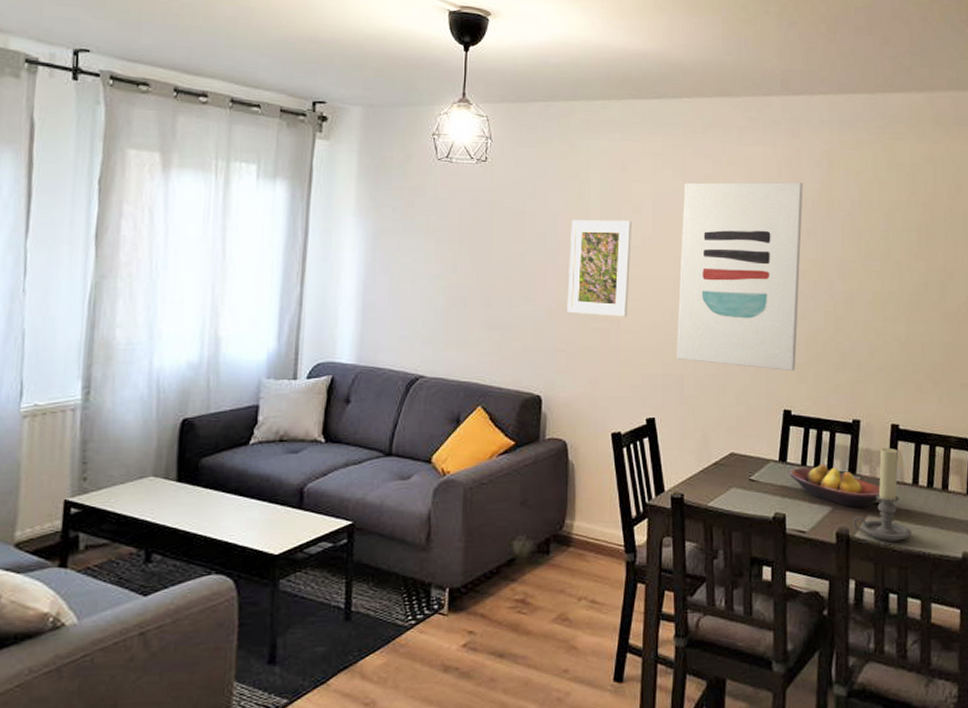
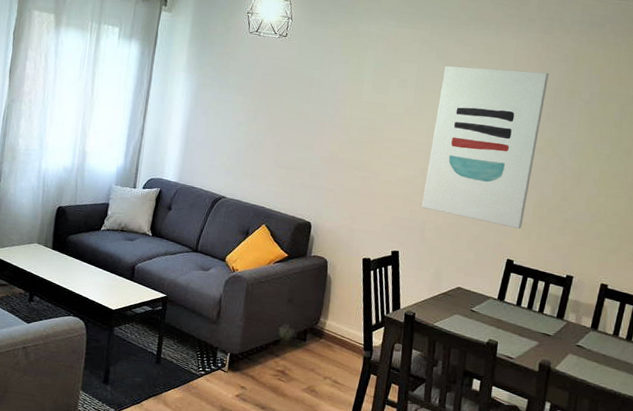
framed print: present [567,219,631,317] -> none [338,88,397,170]
fruit bowl: present [789,463,881,508] -> none [505,306,584,348]
candle holder: present [853,447,913,542] -> none [555,301,607,379]

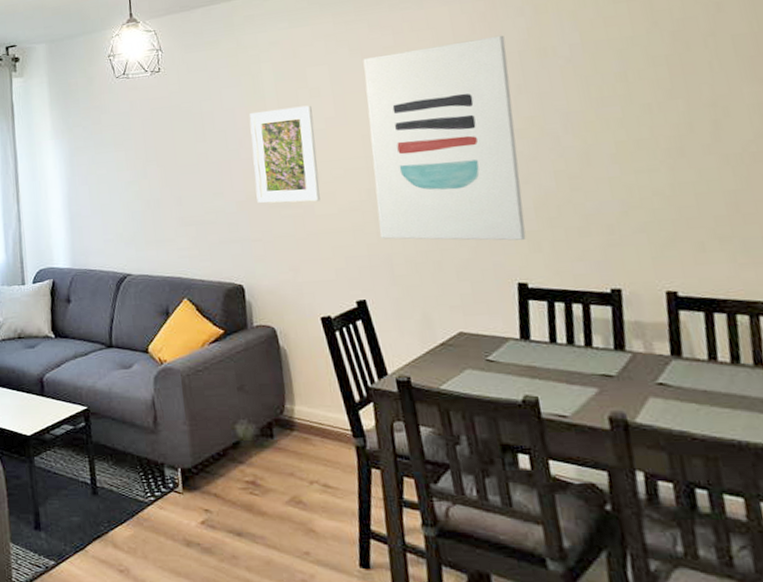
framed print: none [338,88,397,170] -> present [249,105,320,203]

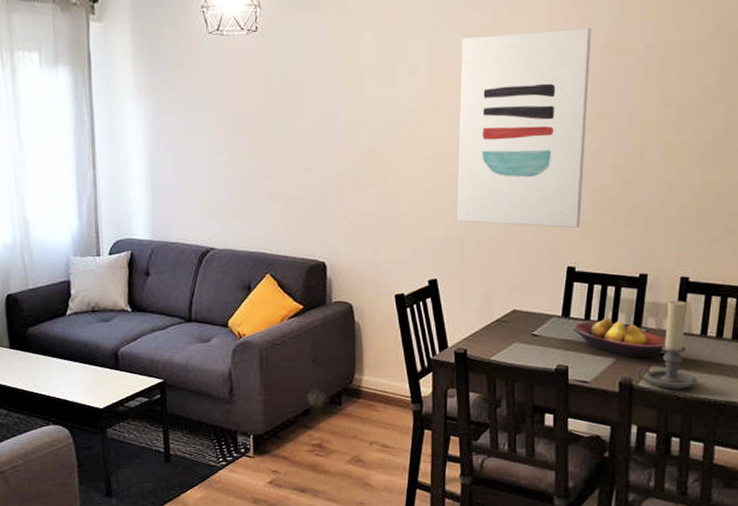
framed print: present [249,105,320,203] -> none [345,82,408,183]
fruit bowl: none [535,340,664,390] -> present [572,317,667,359]
candle holder: none [629,318,718,428] -> present [637,300,698,390]

